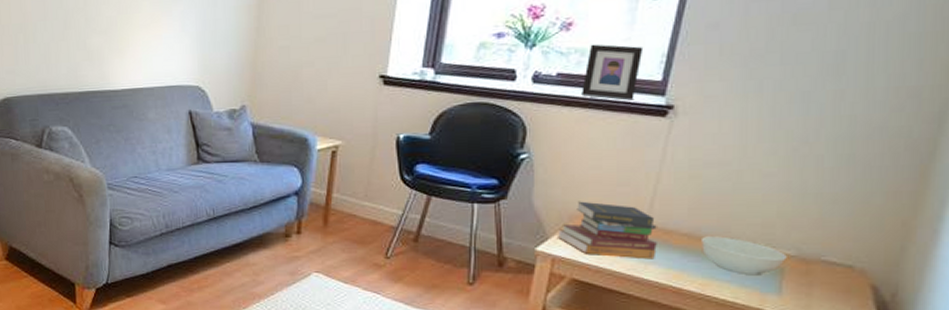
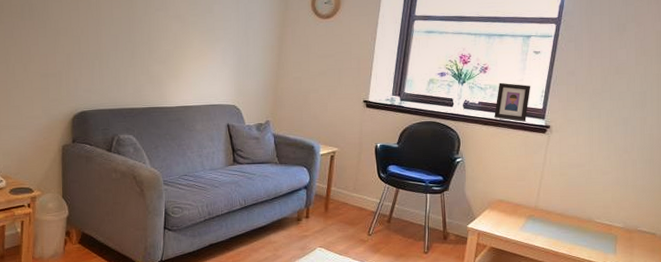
books: present [558,201,657,260] -> none [481,191,542,232]
bowl: present [702,236,787,276] -> none [569,215,618,242]

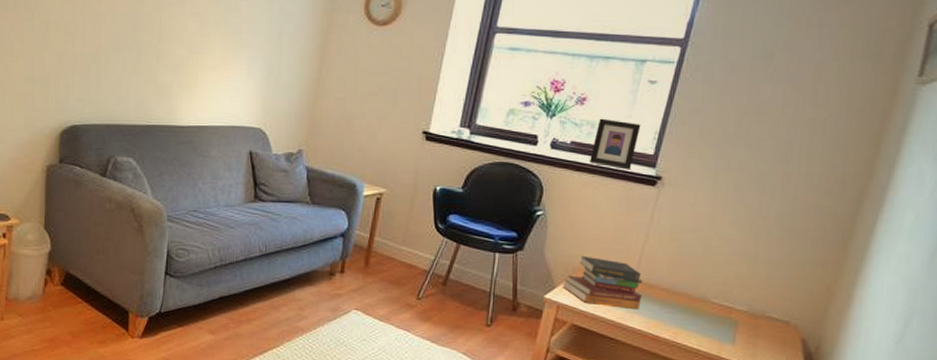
books: none [481,191,542,232] -> present [563,255,643,310]

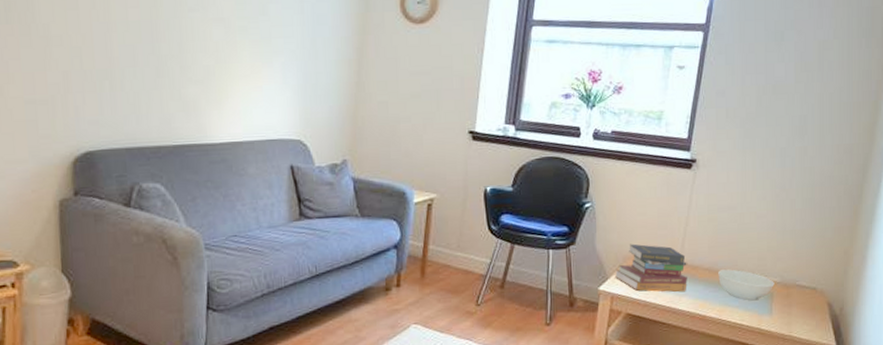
picture frame: present [590,118,641,170] -> none [630,106,674,155]
bowl: none [676,292,741,327] -> present [718,269,775,301]

